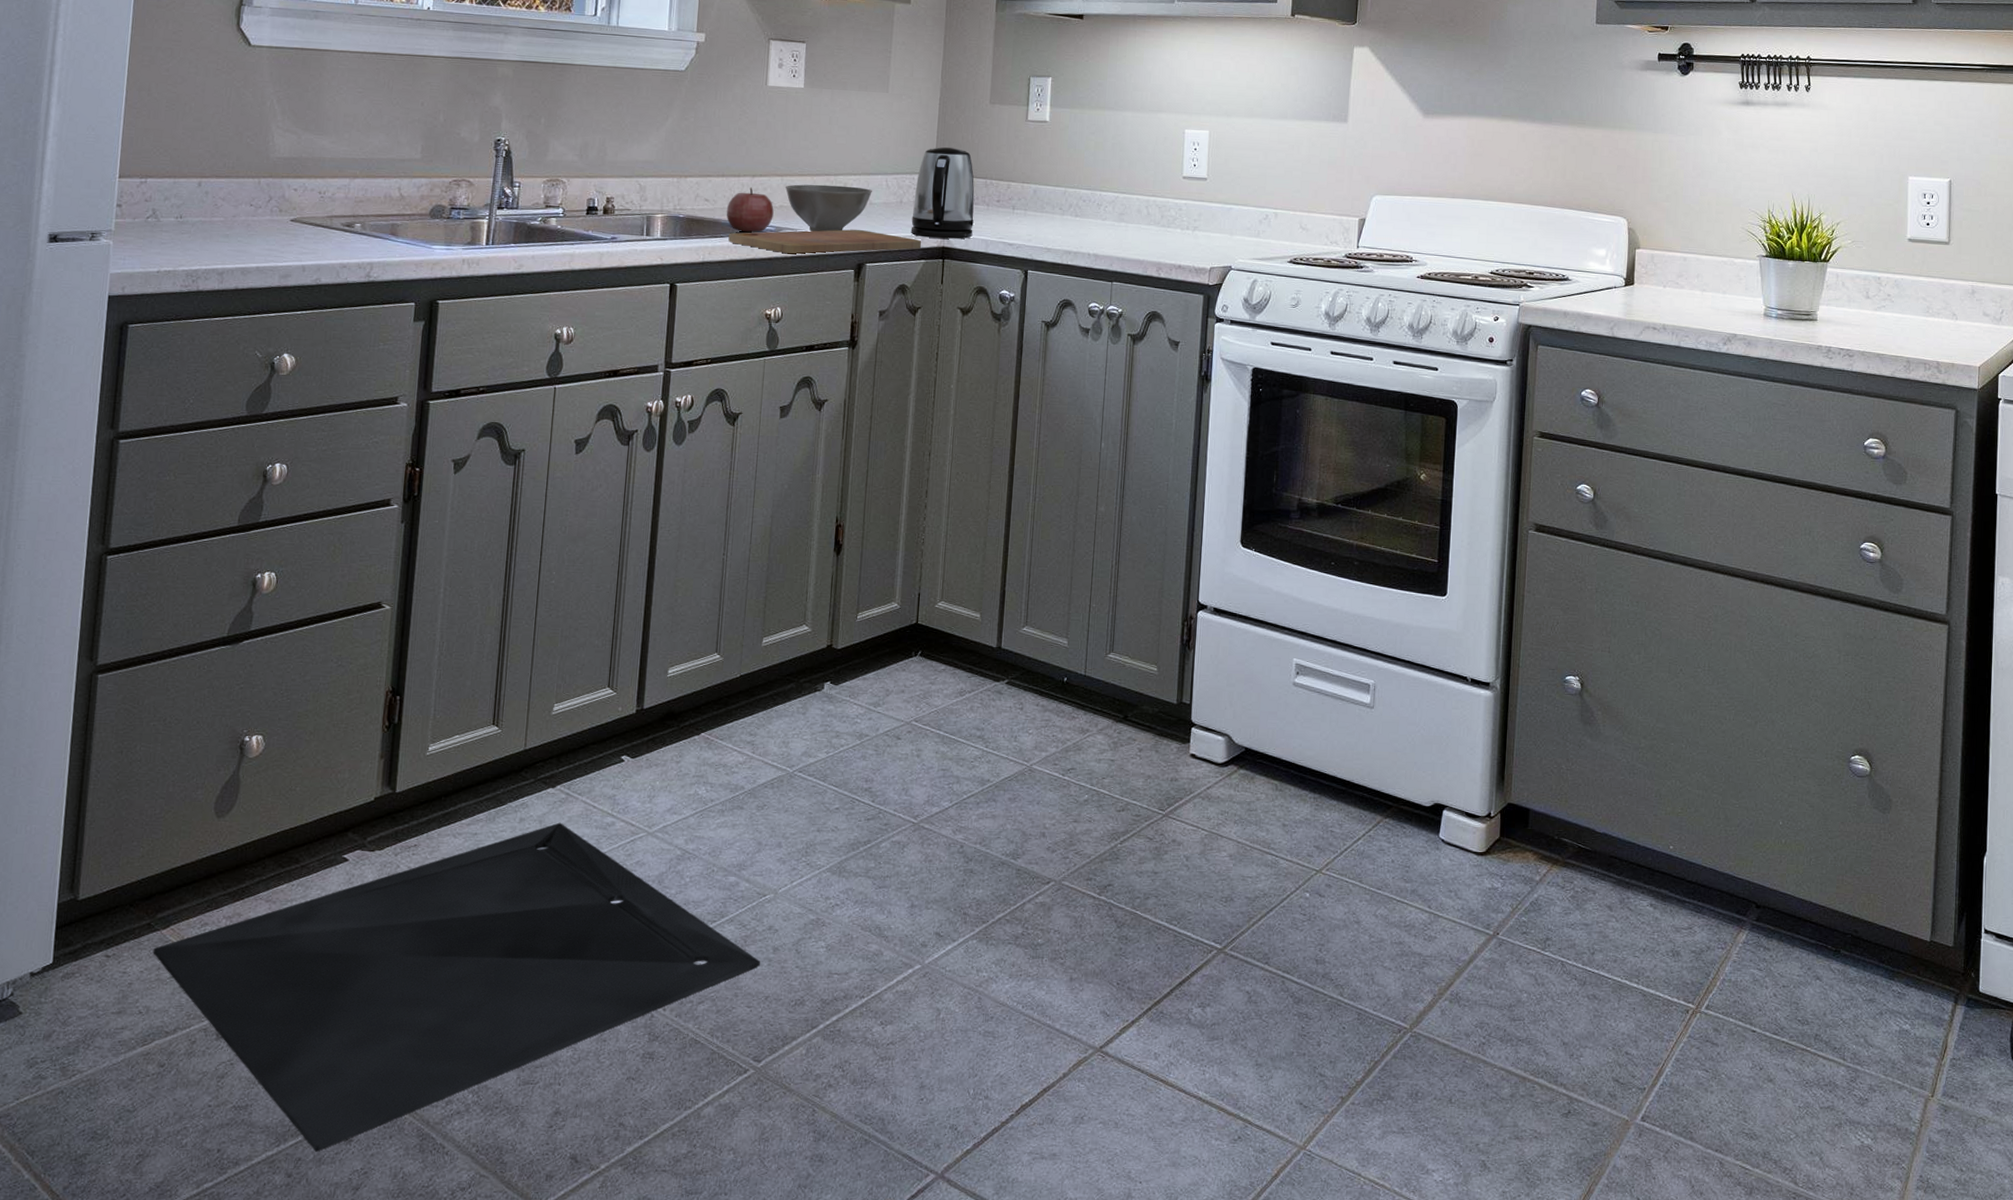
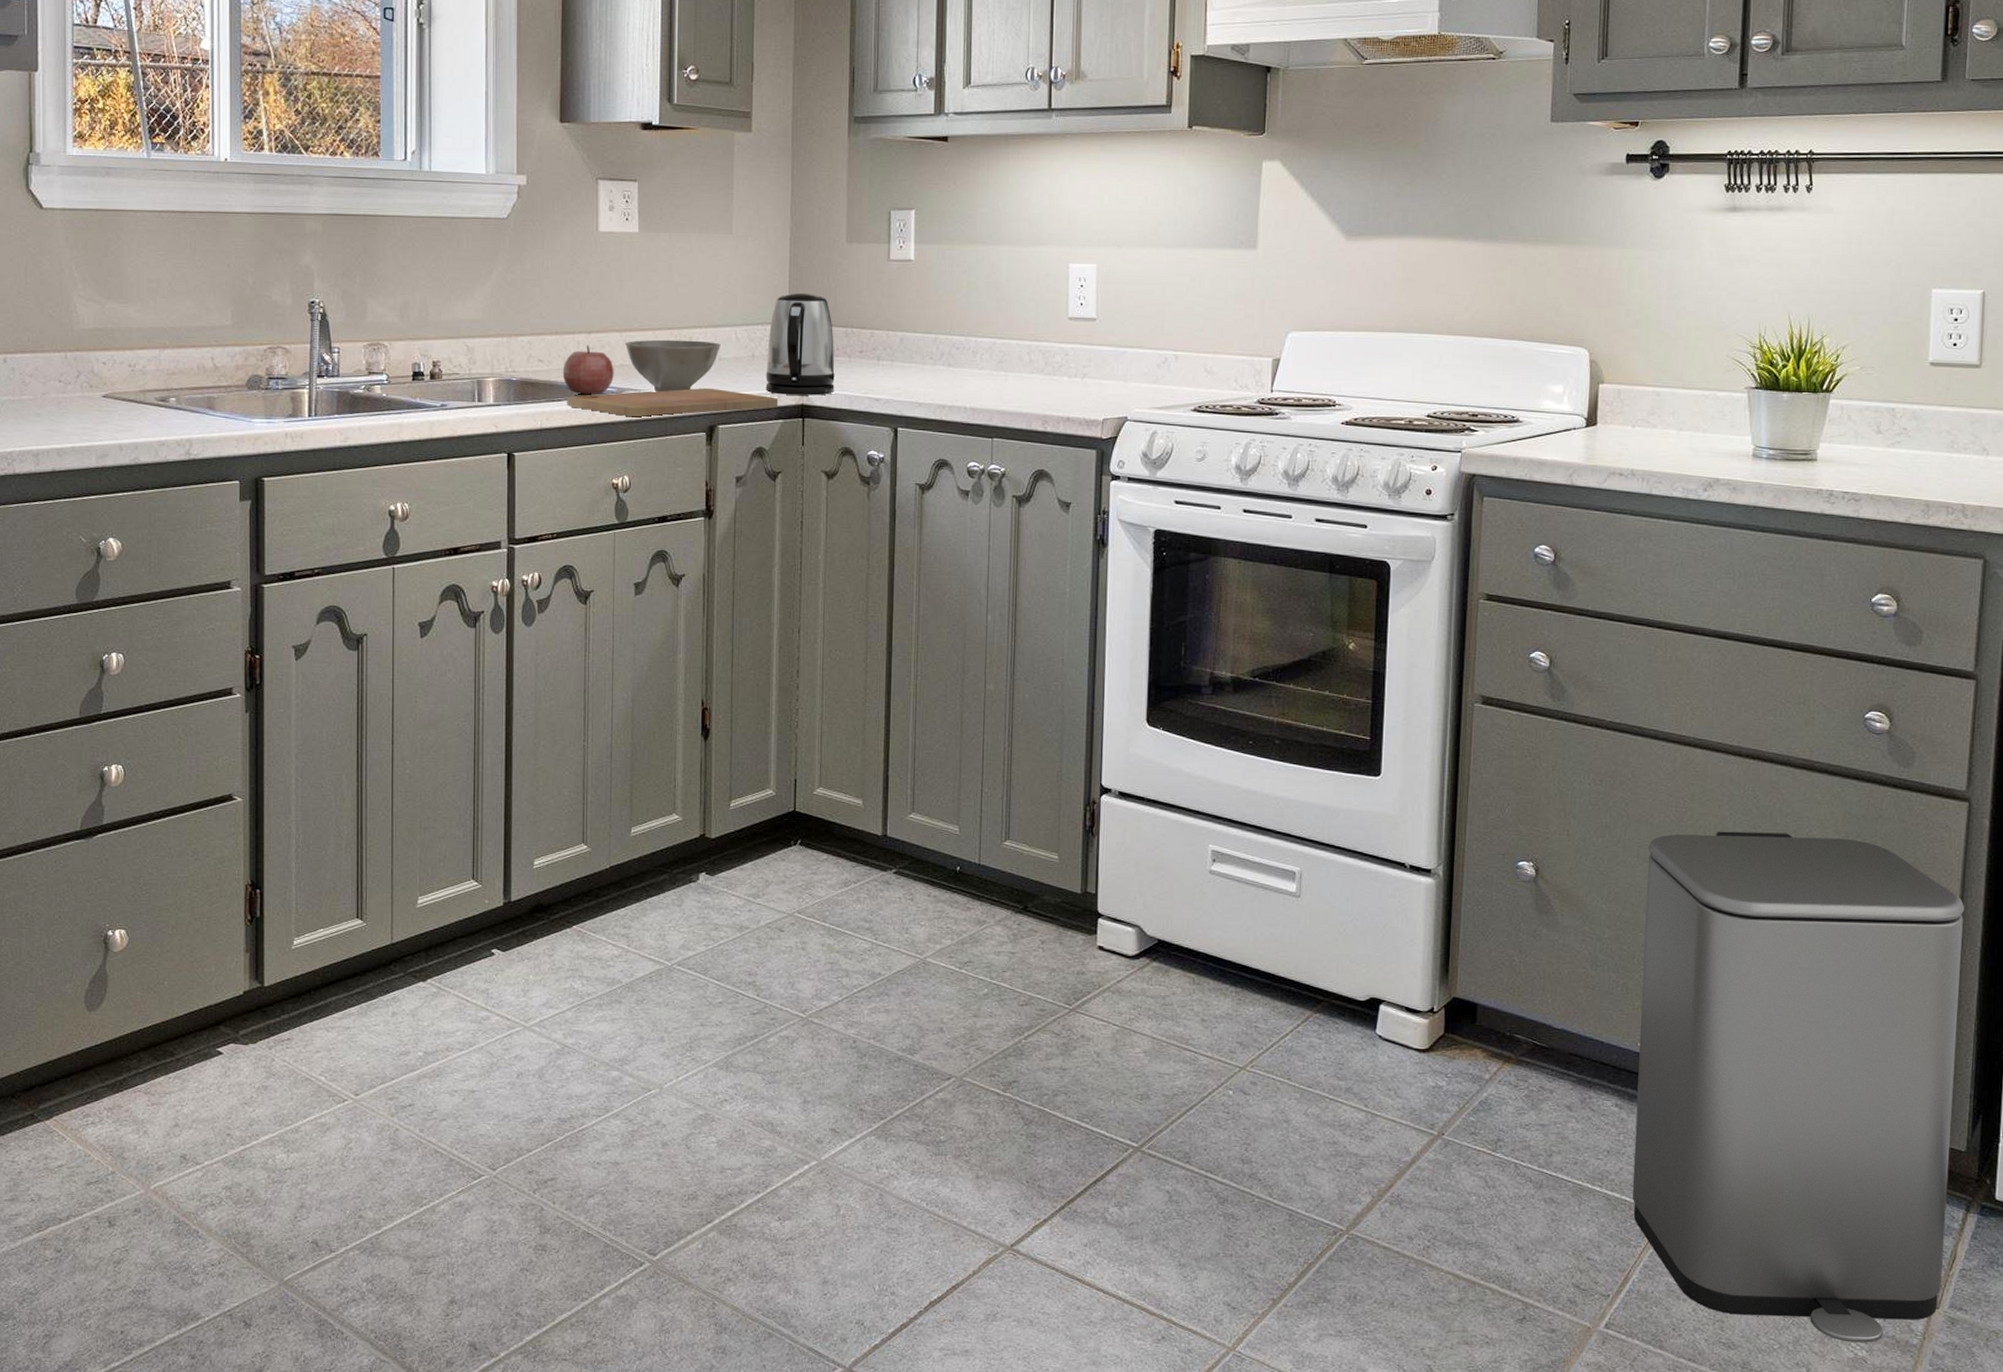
door mat: present [153,822,760,1152] -> none [38,1016,649,1335]
pedal bin: none [1665,649,1947,1131] -> present [1632,831,1965,1343]

